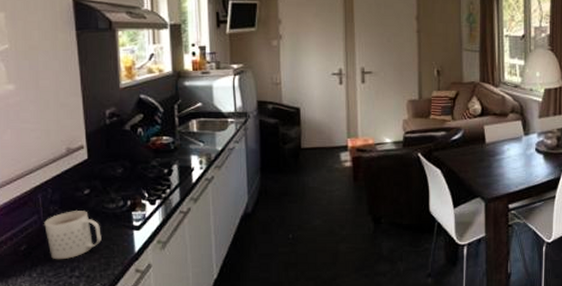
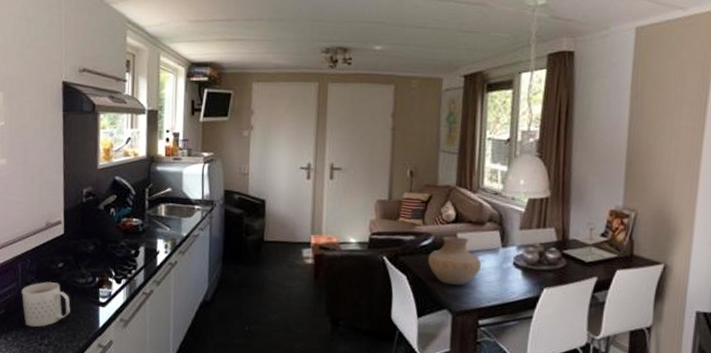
vase: none [459,129,507,174] -> present [427,236,481,286]

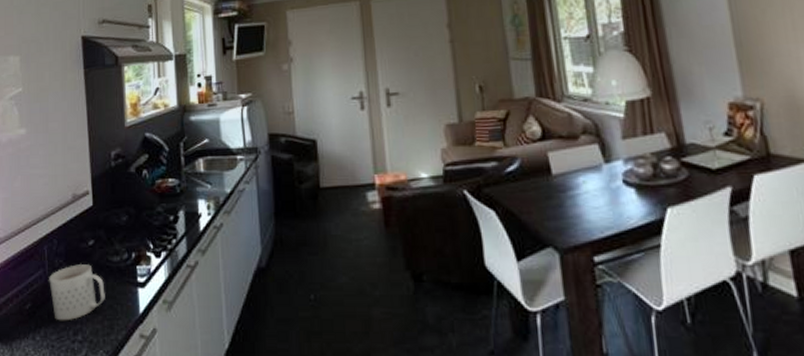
vase: present [427,236,481,286] -> none [517,156,584,216]

